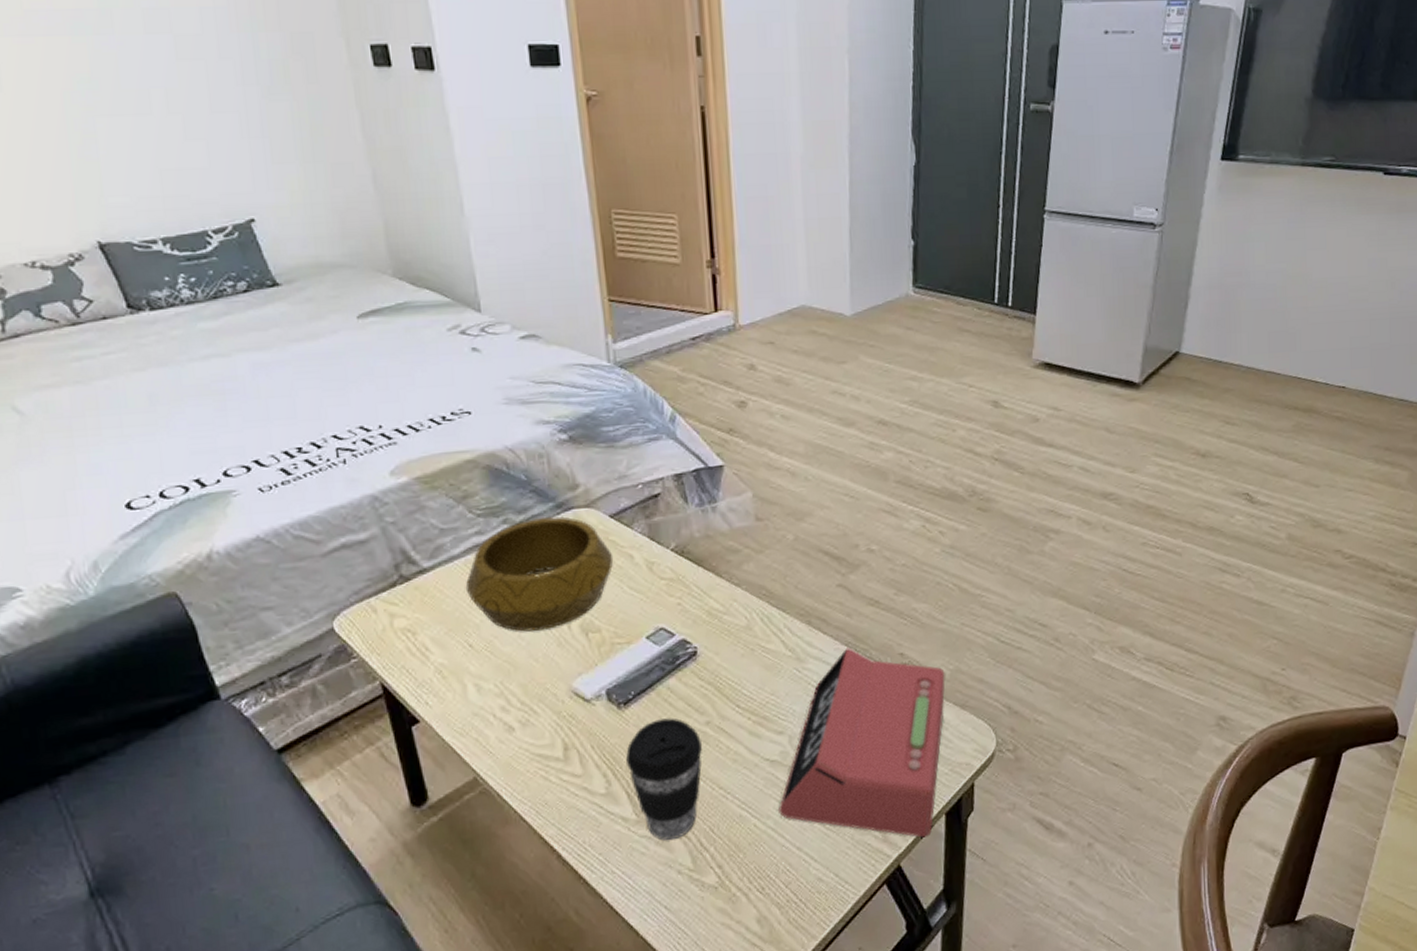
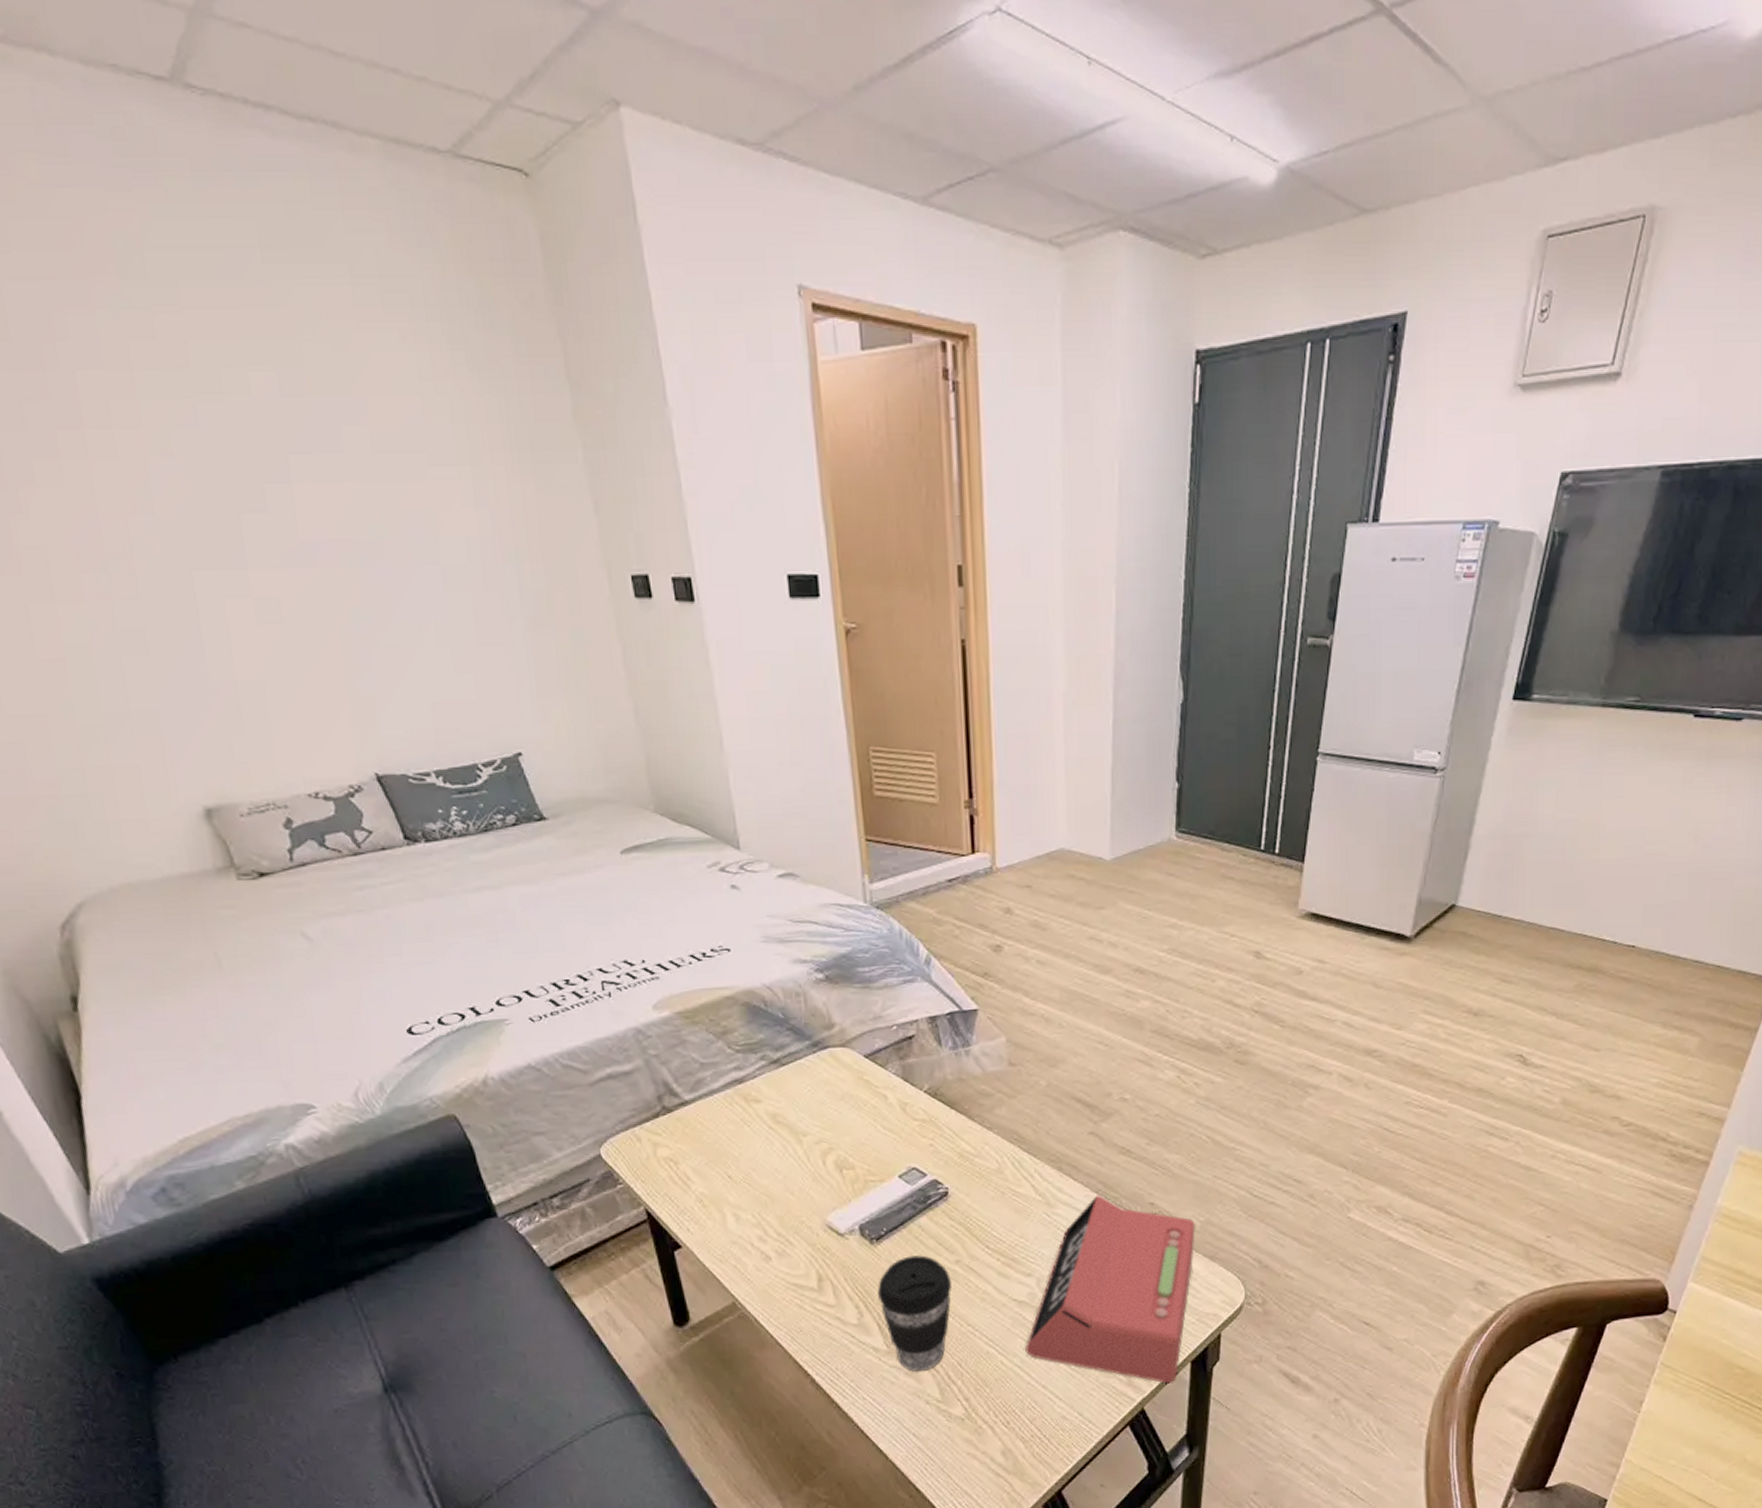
decorative bowl: present [465,517,614,632] -> none [724,1055,868,1166]

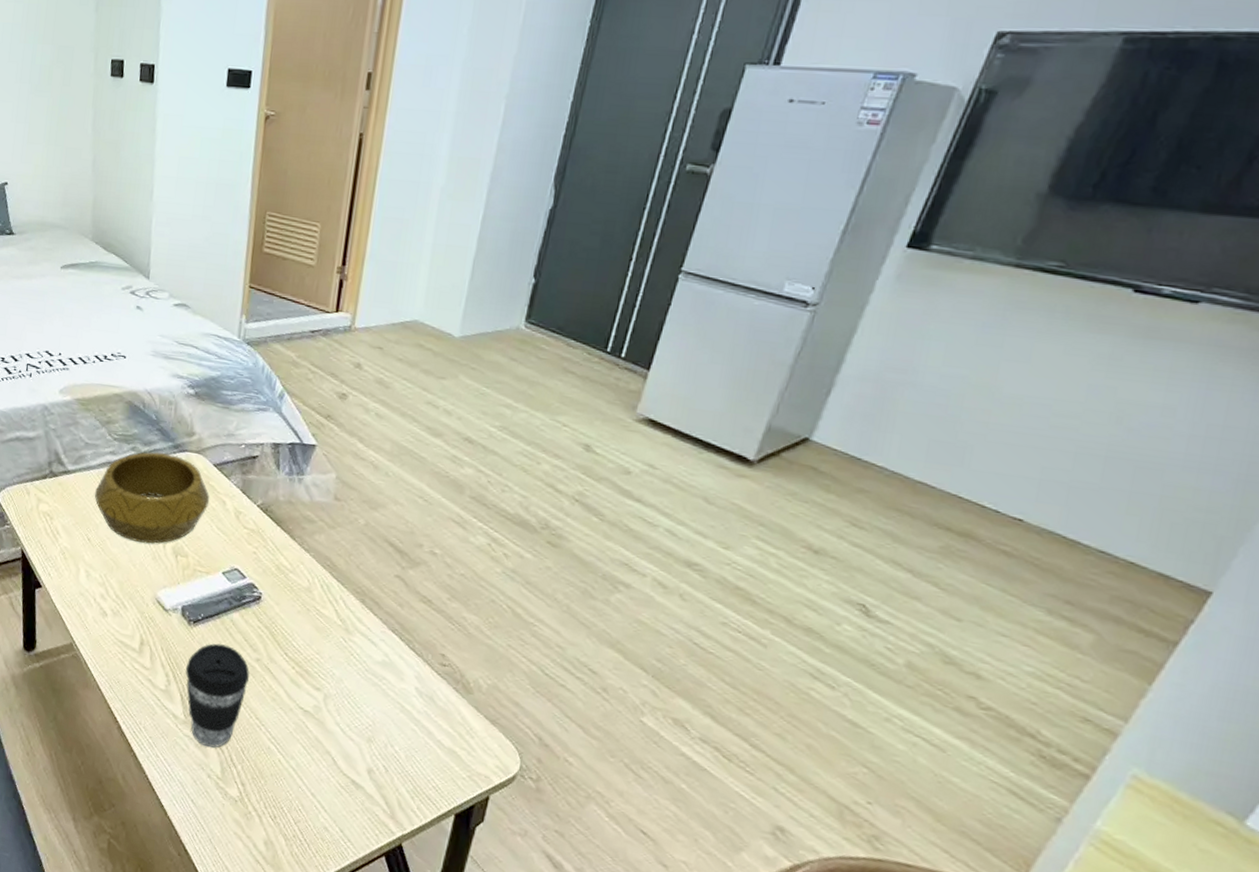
decorative bowl: none [724,1055,868,1166] -> present [94,451,210,544]
alarm clock: present [1025,1195,1195,1384] -> none [302,633,482,830]

